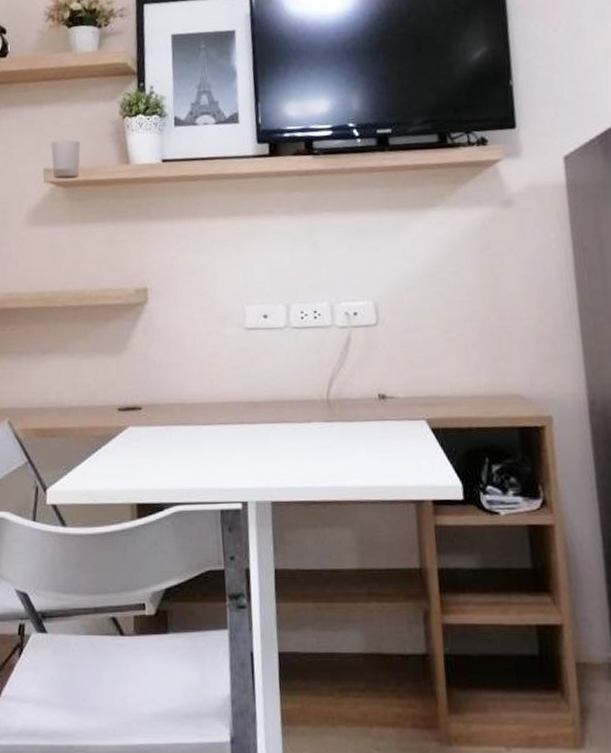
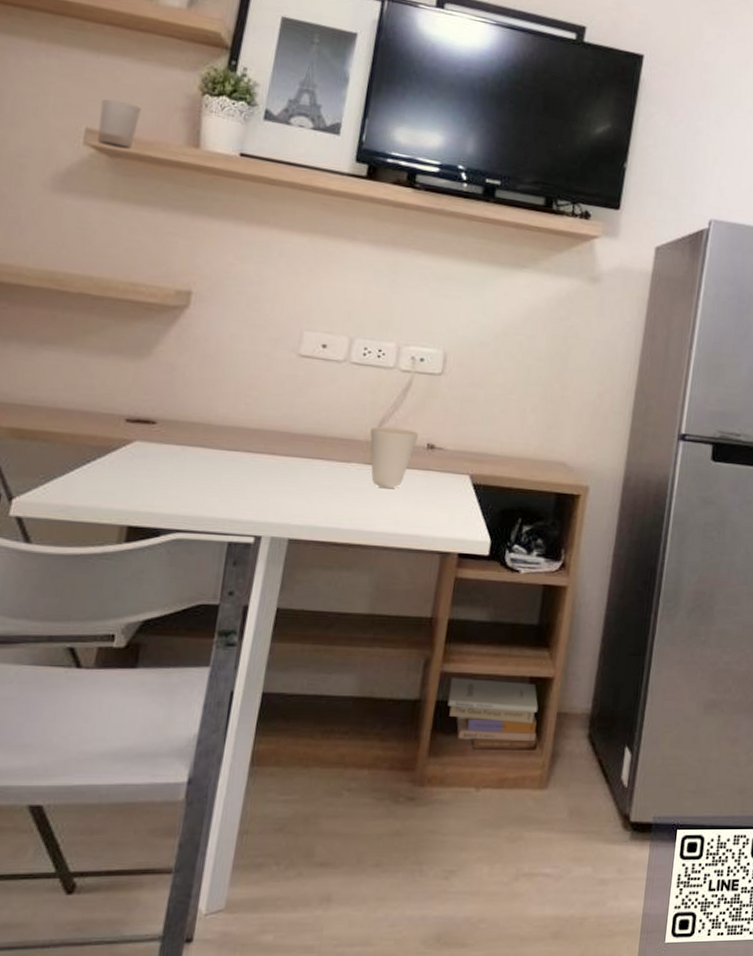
mug: none [322,382,369,444] -> present [369,426,419,489]
books: none [454,629,563,706] -> present [447,678,539,750]

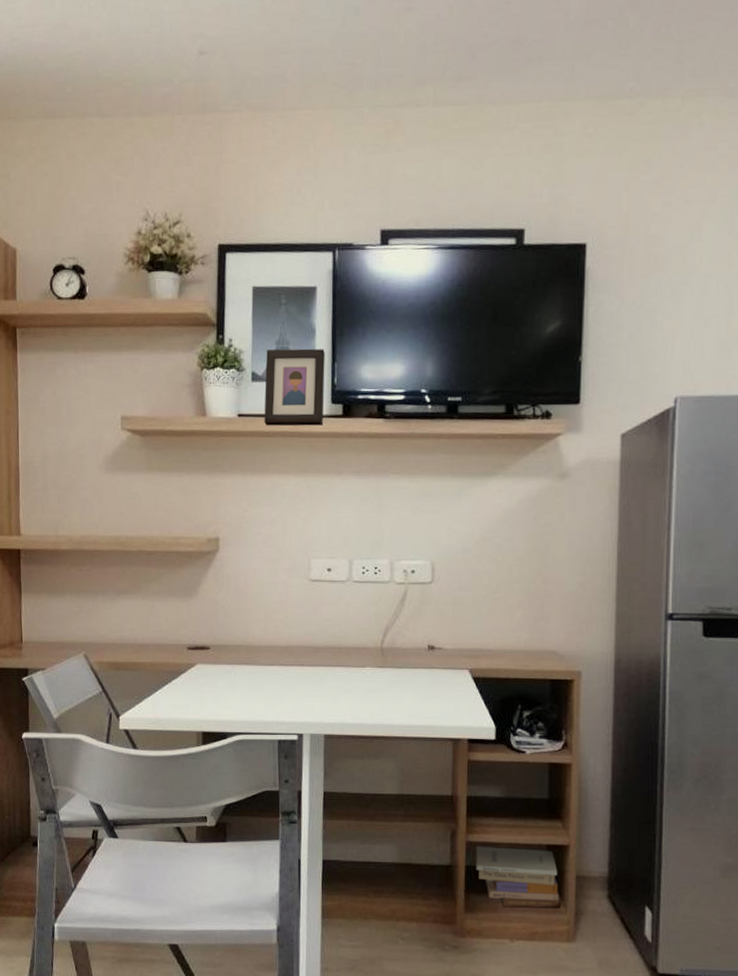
candle holder: present [98,99,141,149] -> none [129,388,158,428]
picture frame: none [271,88,357,184] -> present [264,348,325,427]
mug: present [369,426,419,489] -> none [377,633,420,687]

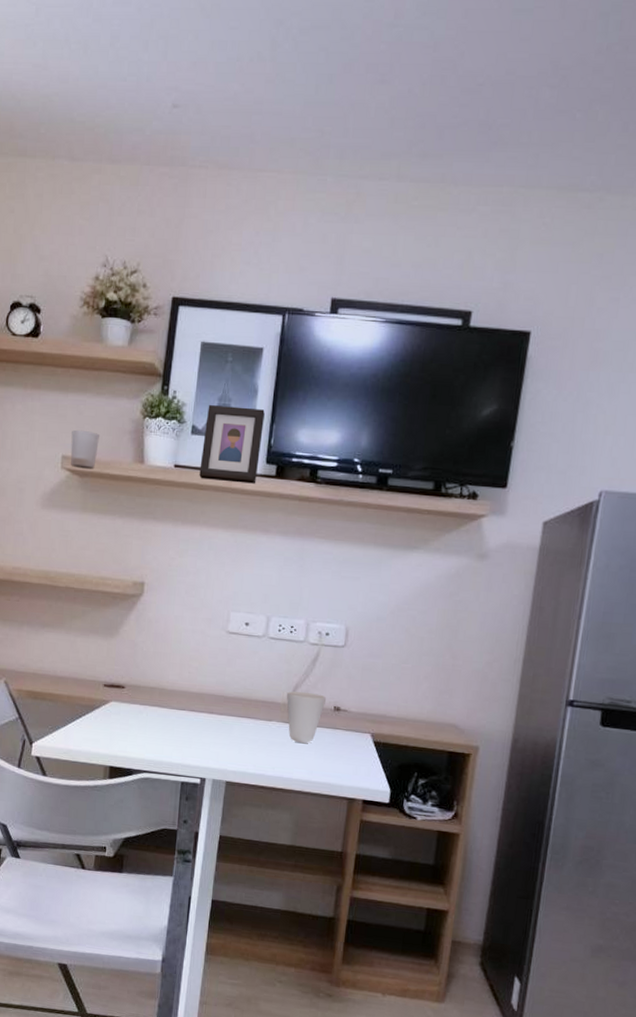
candle holder: none [129,388,158,428] -> present [70,429,99,469]
mug: none [377,633,420,687] -> present [286,691,327,744]
books: present [476,846,562,909] -> none [357,903,436,970]

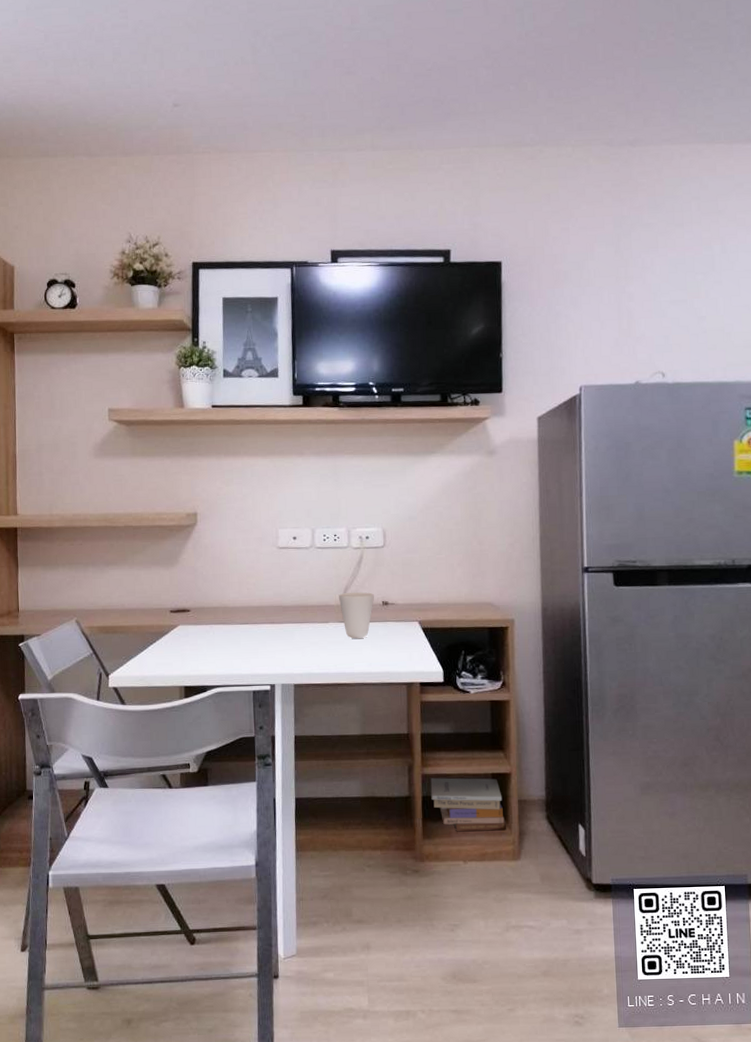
candle holder: present [70,429,99,469] -> none [115,384,141,419]
picture frame: present [199,404,265,484] -> none [234,349,287,415]
books: none [357,903,436,970] -> present [430,778,507,832]

